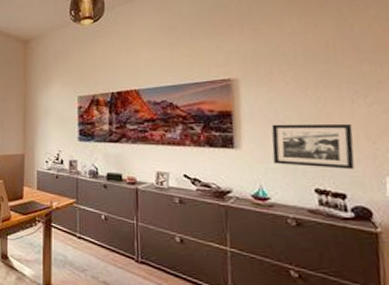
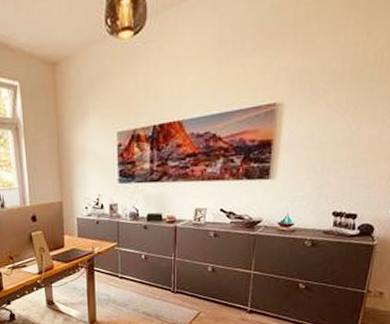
picture frame: present [271,123,355,170] -> none [302,146,377,192]

